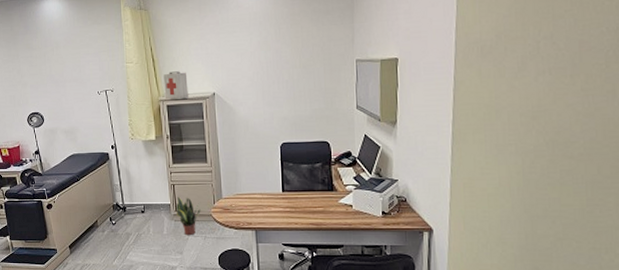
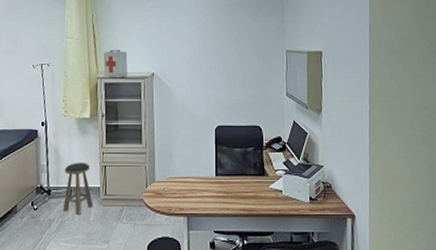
stool: none [136,182,165,229] -> present [63,163,93,215]
potted plant: present [175,196,201,236] -> none [105,178,132,223]

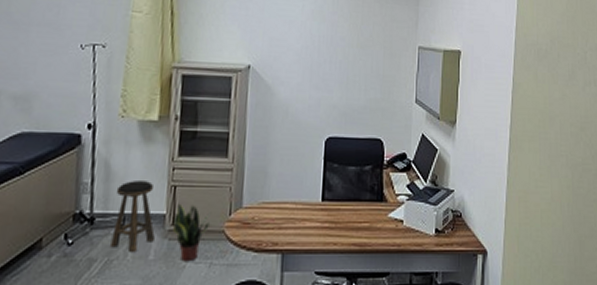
first-aid kit: present [103,50,128,79] -> none [181,31,216,70]
potted plant: none [105,178,132,223] -> present [172,203,210,262]

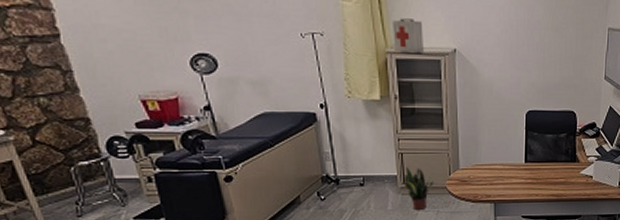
stool: present [110,181,155,252] -> none [353,150,390,204]
first-aid kit: none [181,31,216,70] -> present [393,18,424,54]

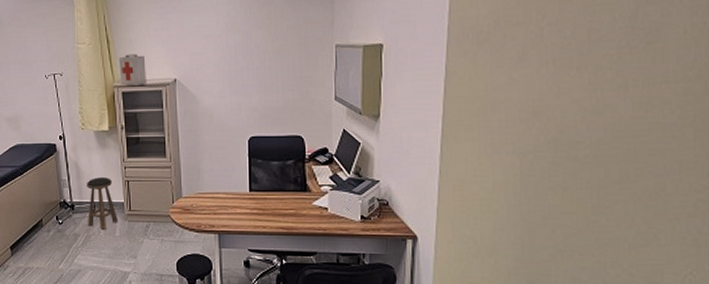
stool: none [353,150,390,204] -> present [86,177,118,230]
potted plant: present [403,166,433,211] -> none [129,194,158,239]

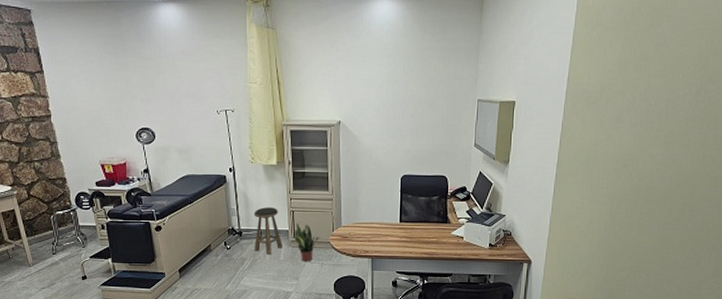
first-aid kit: present [119,54,146,87] -> none [289,96,313,126]
potted plant: none [129,194,158,239] -> present [293,222,319,262]

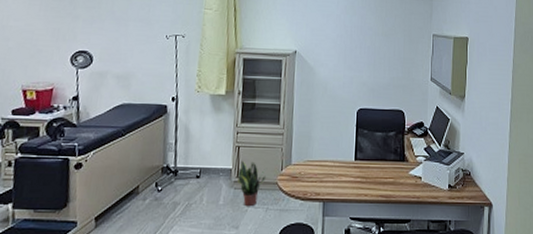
stool: present [253,207,282,254] -> none [190,142,224,198]

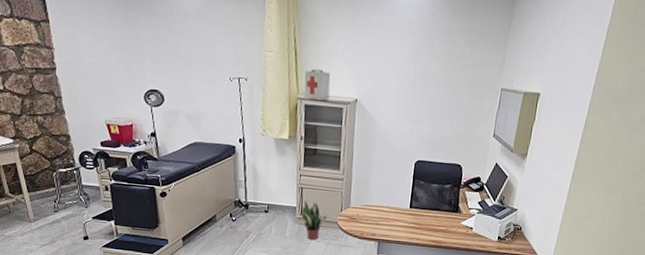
first-aid kit: none [243,24,270,55] -> present [304,69,331,101]

